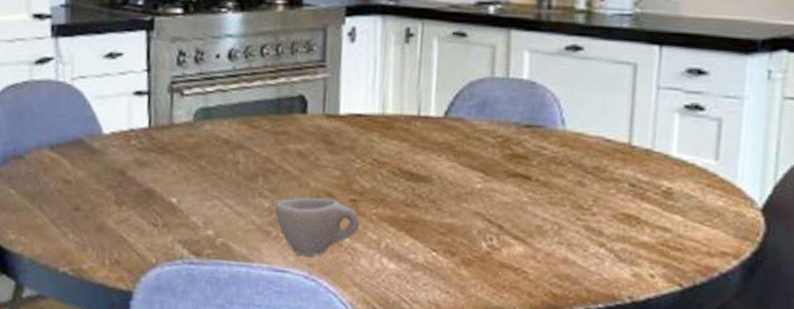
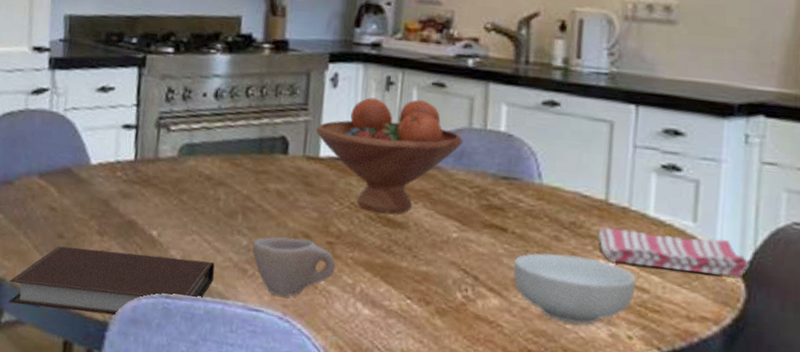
notebook: none [28,218,238,285] -> present [8,246,215,316]
fruit bowl: none [335,51,486,168] -> present [316,97,463,214]
cereal bowl: none [538,199,659,267] -> present [513,253,636,325]
dish towel: none [621,170,769,212] -> present [597,227,749,278]

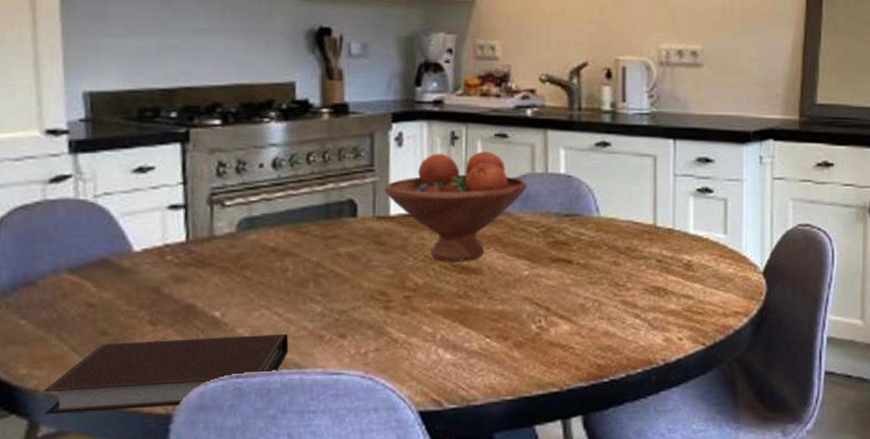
cup: present [252,237,336,297] -> none [327,297,415,356]
cereal bowl: present [513,253,636,325] -> none [581,276,683,336]
dish towel: present [597,227,749,278] -> none [649,246,768,277]

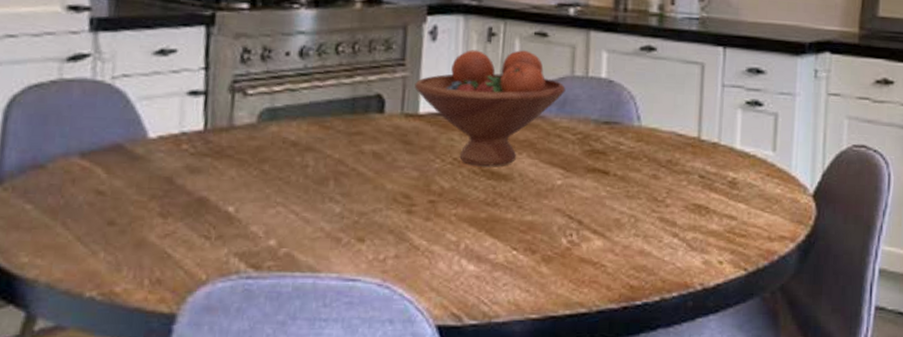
notebook: present [44,333,289,415] -> none [43,233,304,308]

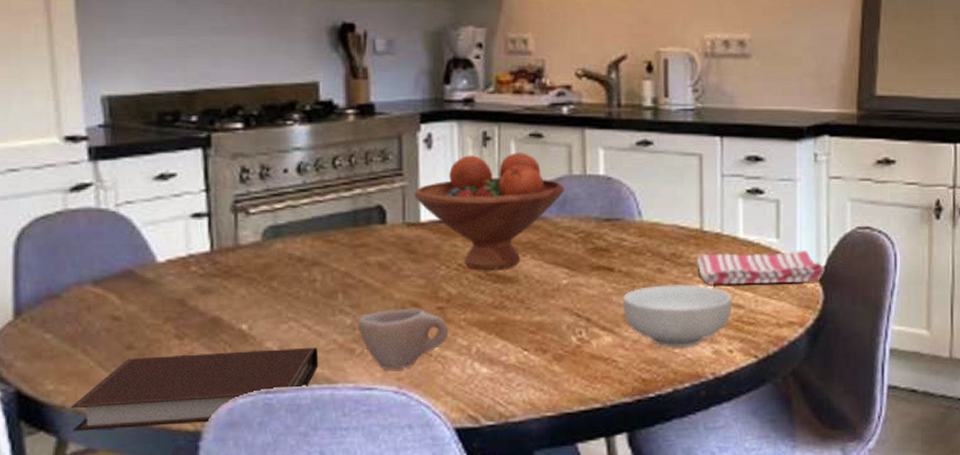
notebook: none [43,233,304,308] -> present [71,347,319,432]
cup: none [346,199,439,262] -> present [357,308,449,370]
cereal bowl: none [615,191,725,256] -> present [623,284,732,348]
dish towel: none [691,162,819,198] -> present [696,251,824,285]

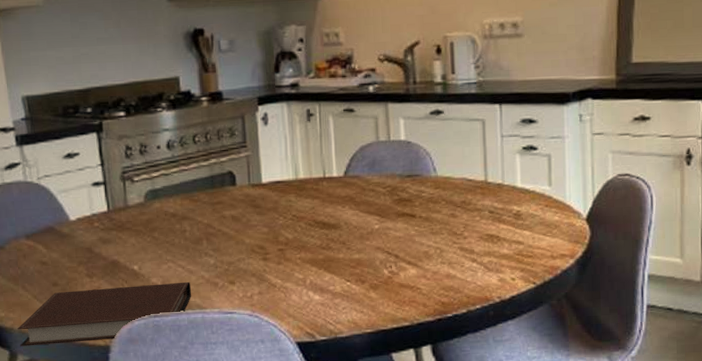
cup: present [357,308,449,370] -> none [218,250,288,298]
fruit bowl: present [414,153,565,271] -> none [256,125,374,220]
cereal bowl: present [623,284,732,348] -> none [424,226,514,277]
dish towel: present [696,251,824,285] -> none [482,196,591,226]

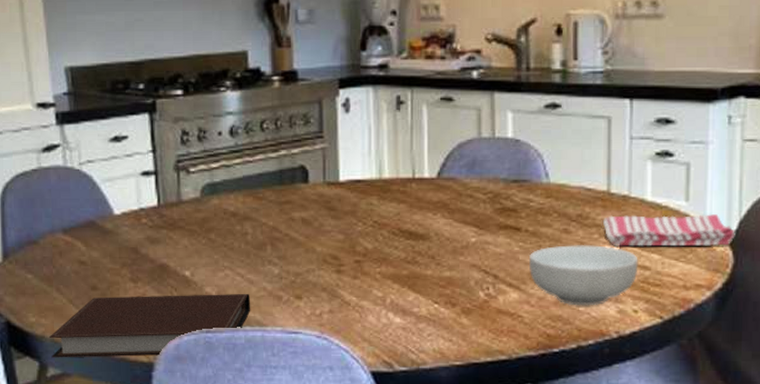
cereal bowl: none [424,226,514,277] -> present [529,245,638,306]
dish towel: none [482,196,591,226] -> present [602,214,735,247]

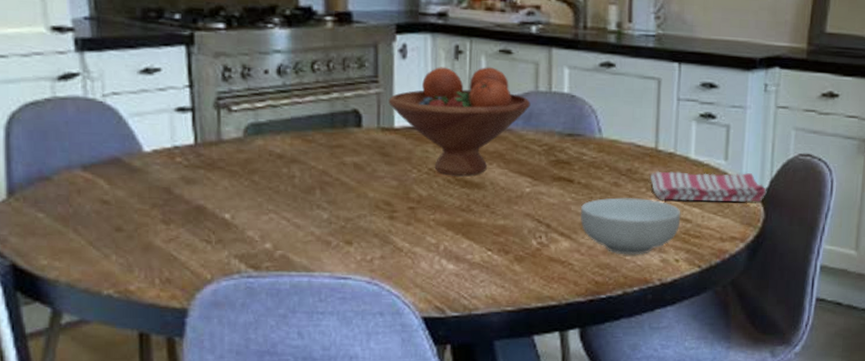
notebook: present [50,293,251,358] -> none [65,237,297,304]
fruit bowl: none [333,116,474,228] -> present [388,67,531,176]

